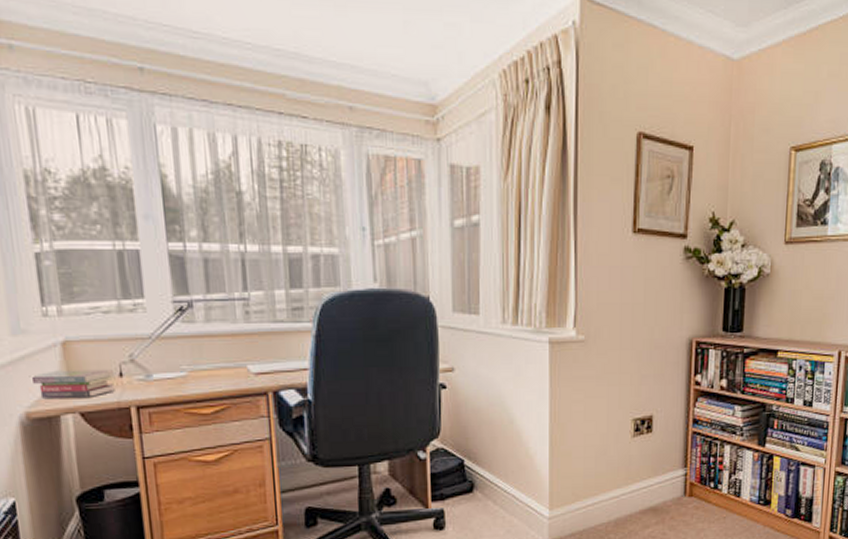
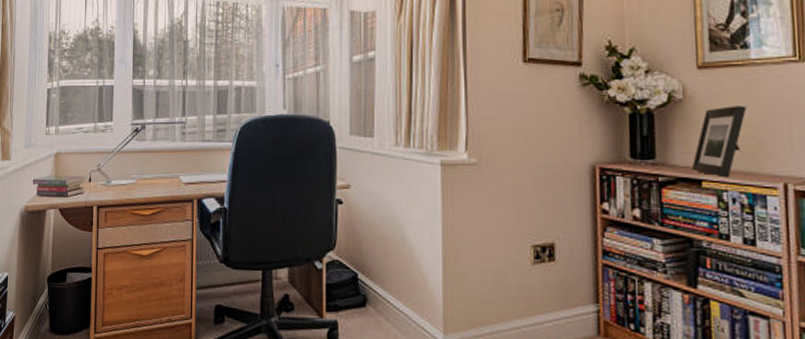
picture frame: none [771,280,819,348] -> present [691,106,747,178]

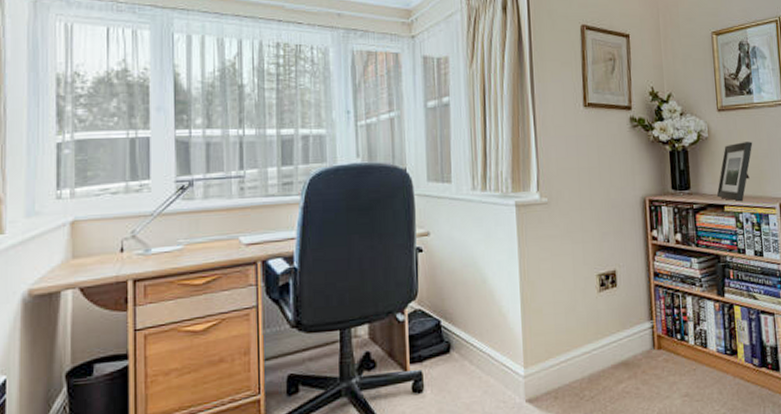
books: present [31,175,85,198] -> none [36,245,115,275]

